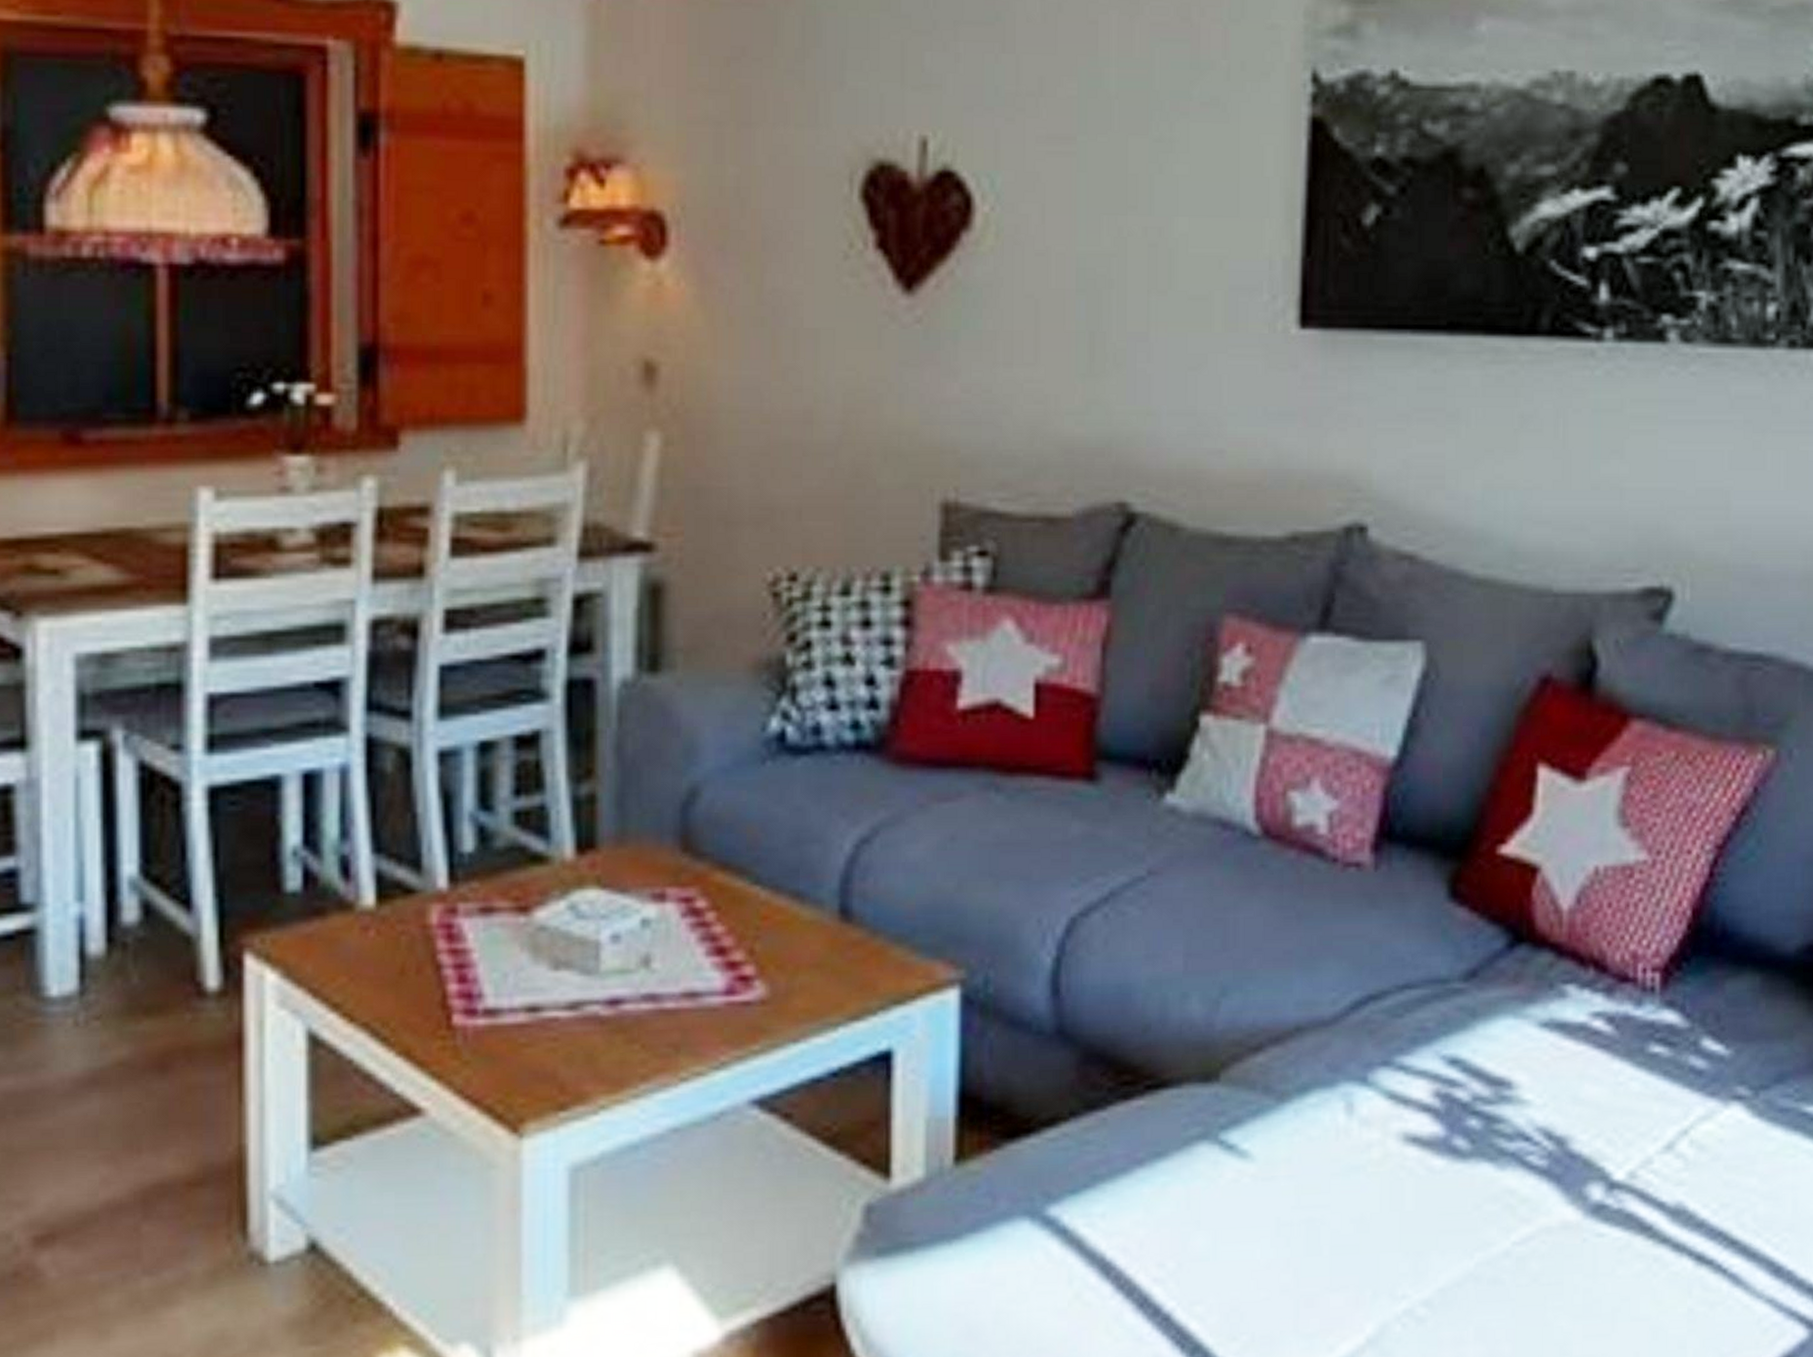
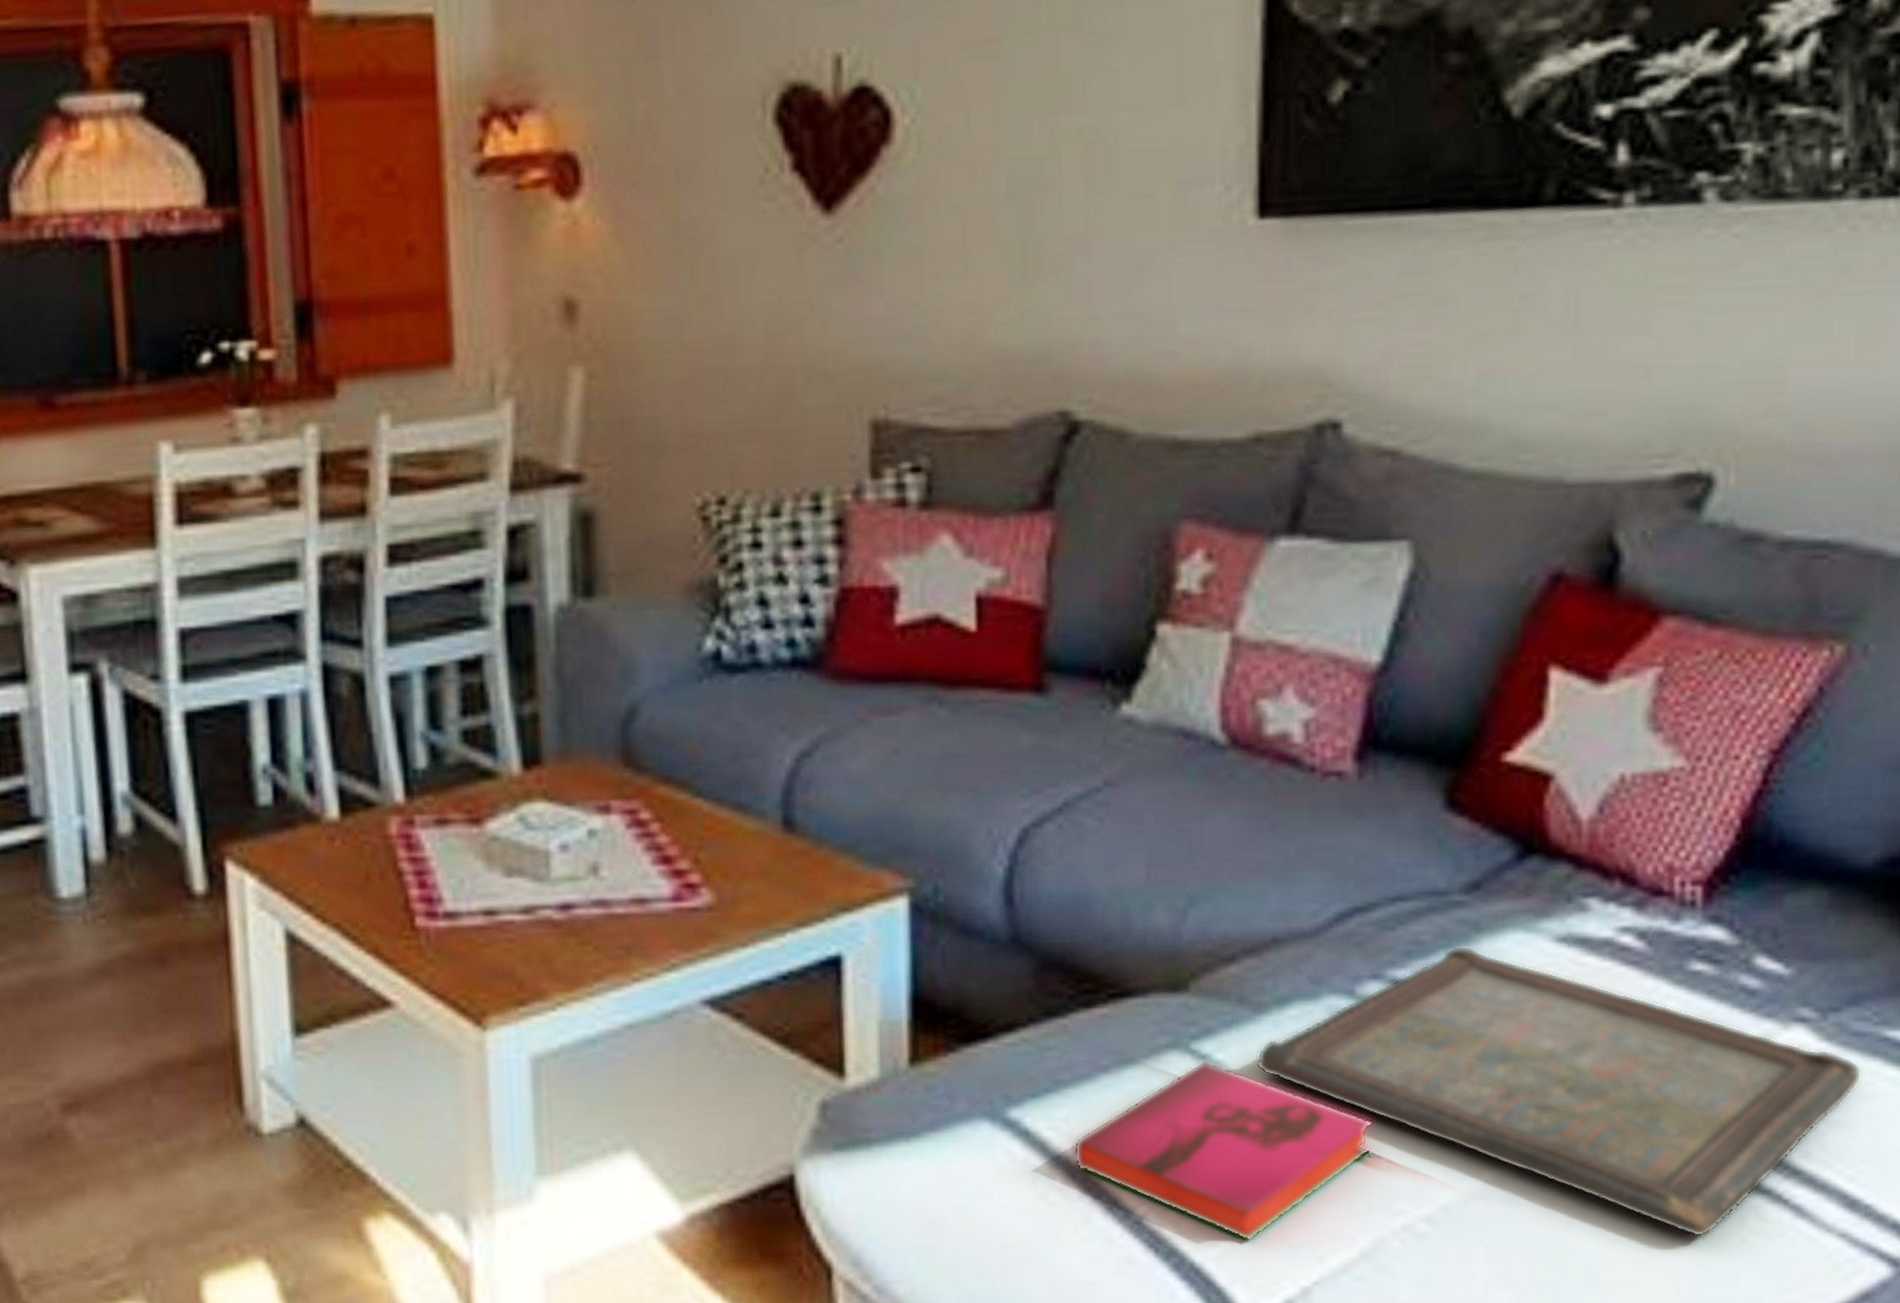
hardback book: none [1108,1150,1381,1334] -> present [1073,1060,1374,1242]
serving tray: none [1277,1031,1786,1309] -> present [1255,945,1862,1238]

